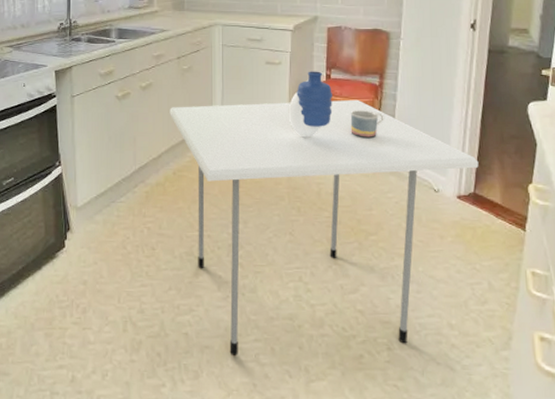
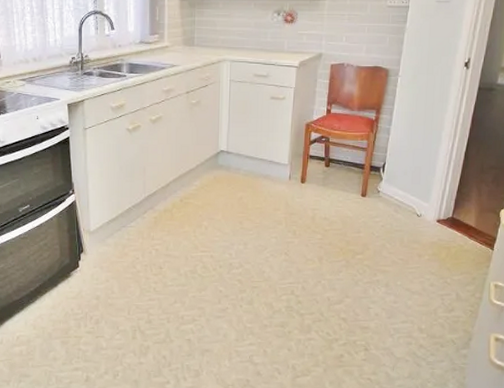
dining table: present [170,99,479,357] -> none [178,133,459,358]
vase: present [288,71,333,138] -> none [289,106,332,168]
mug: present [350,110,384,139] -> none [346,143,377,169]

